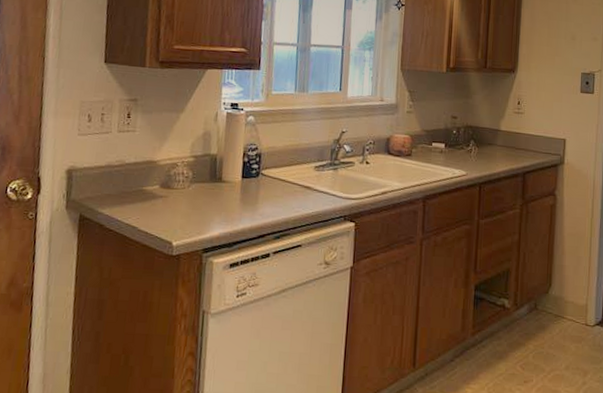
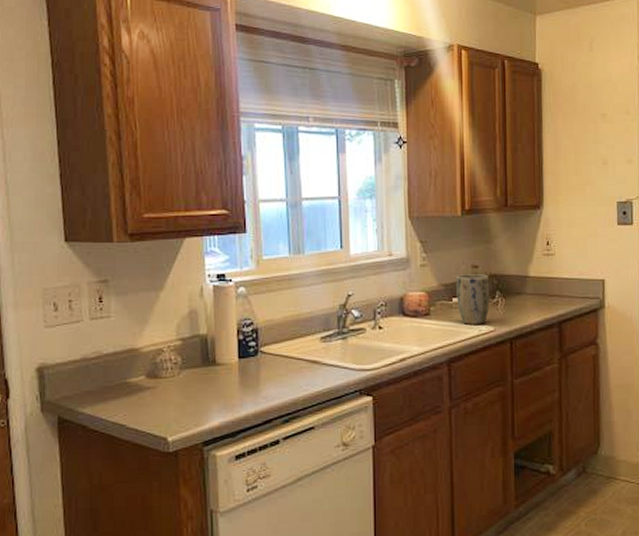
plant pot: none [436,123,466,168] -> present [456,274,490,325]

